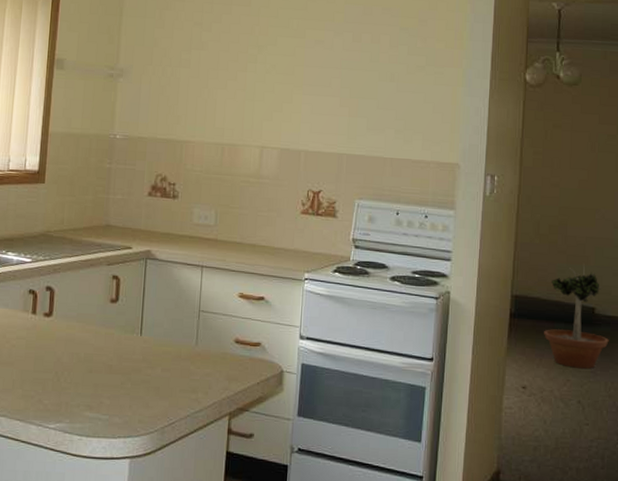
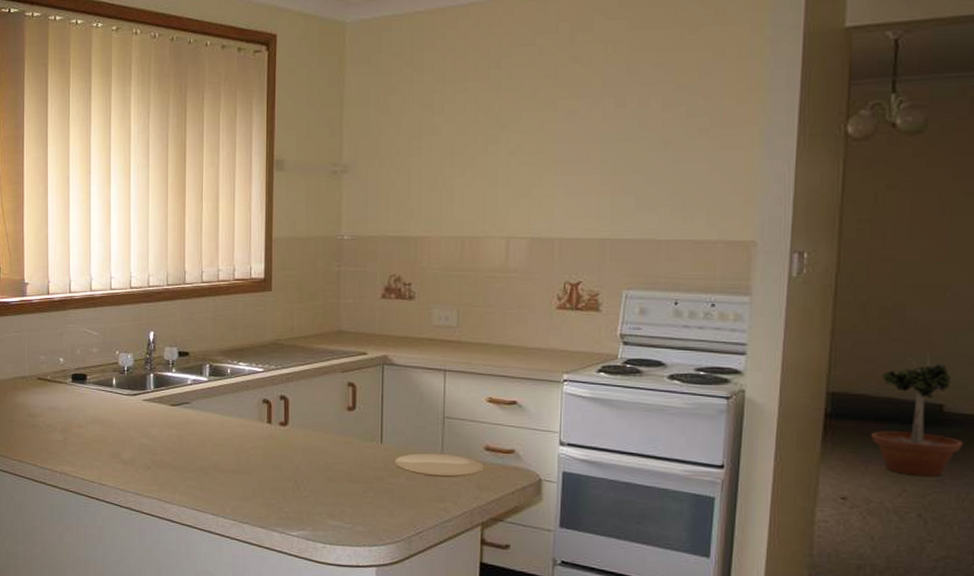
plate: none [152,345,233,369] -> present [394,453,484,478]

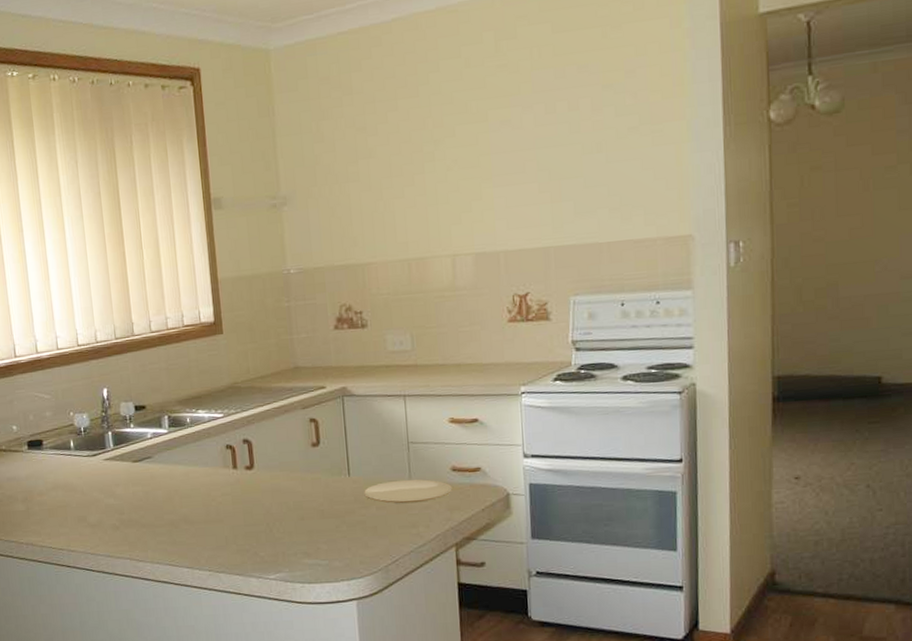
potted tree: present [871,352,963,477] -> none [817,327,903,449]

